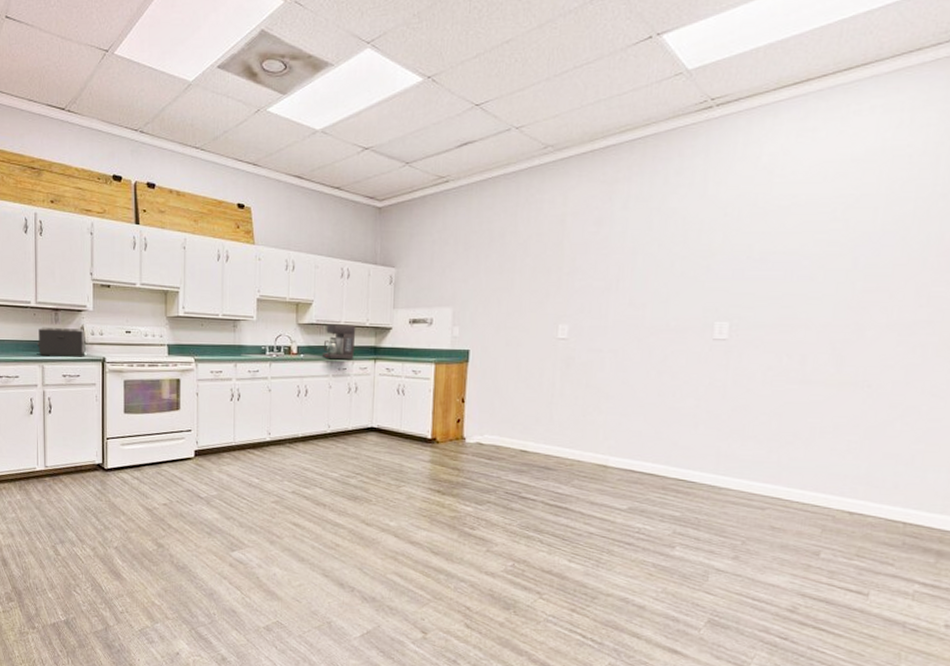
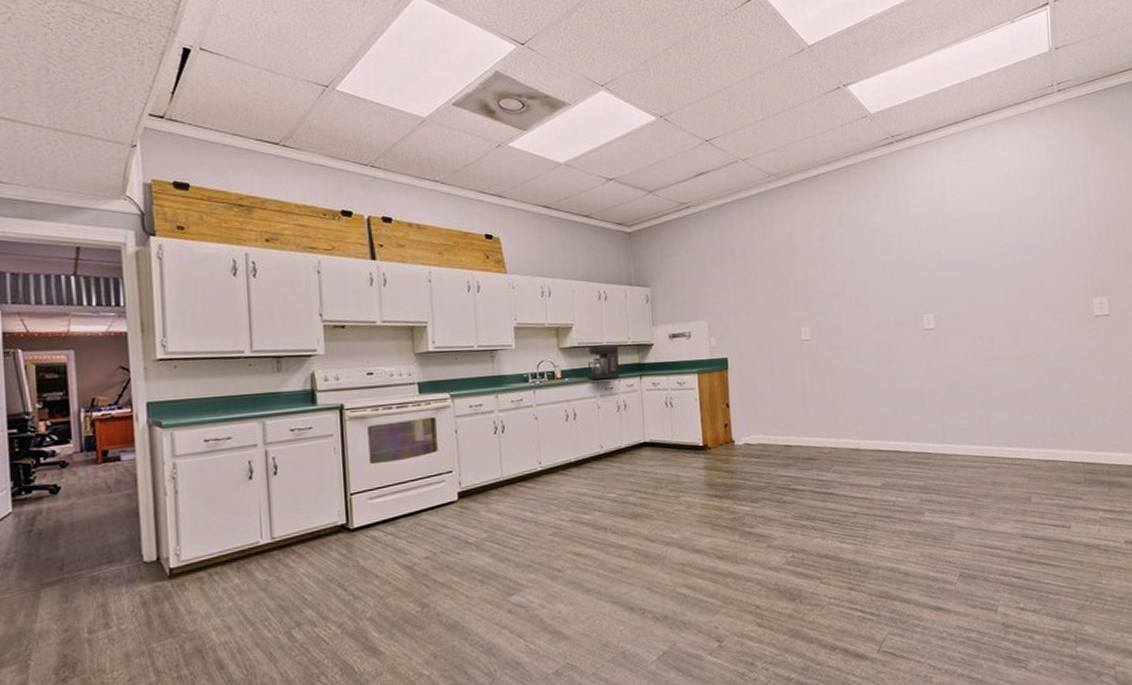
toaster: present [36,327,84,357] -> none [254,375,317,411]

